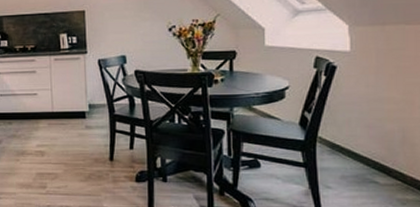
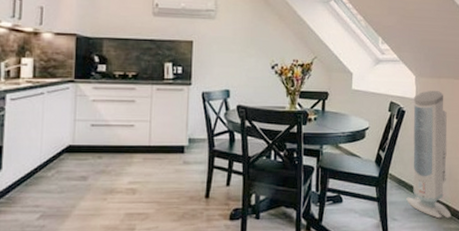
air purifier: none [343,40,408,188] -> present [406,91,451,219]

